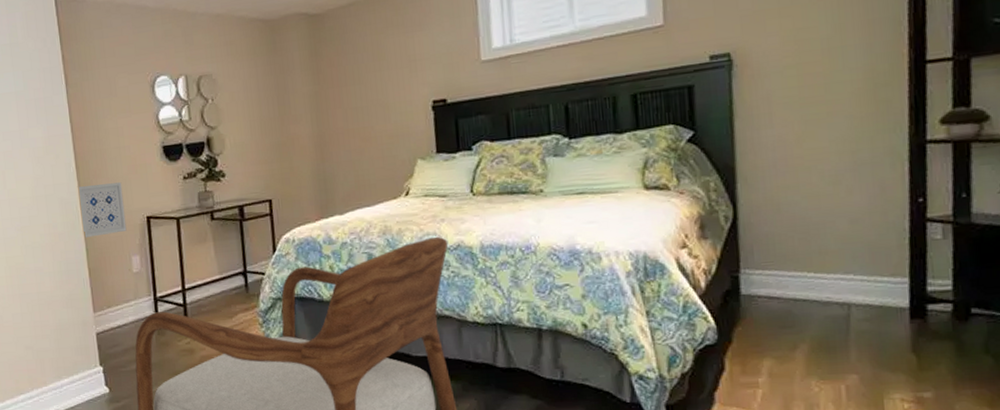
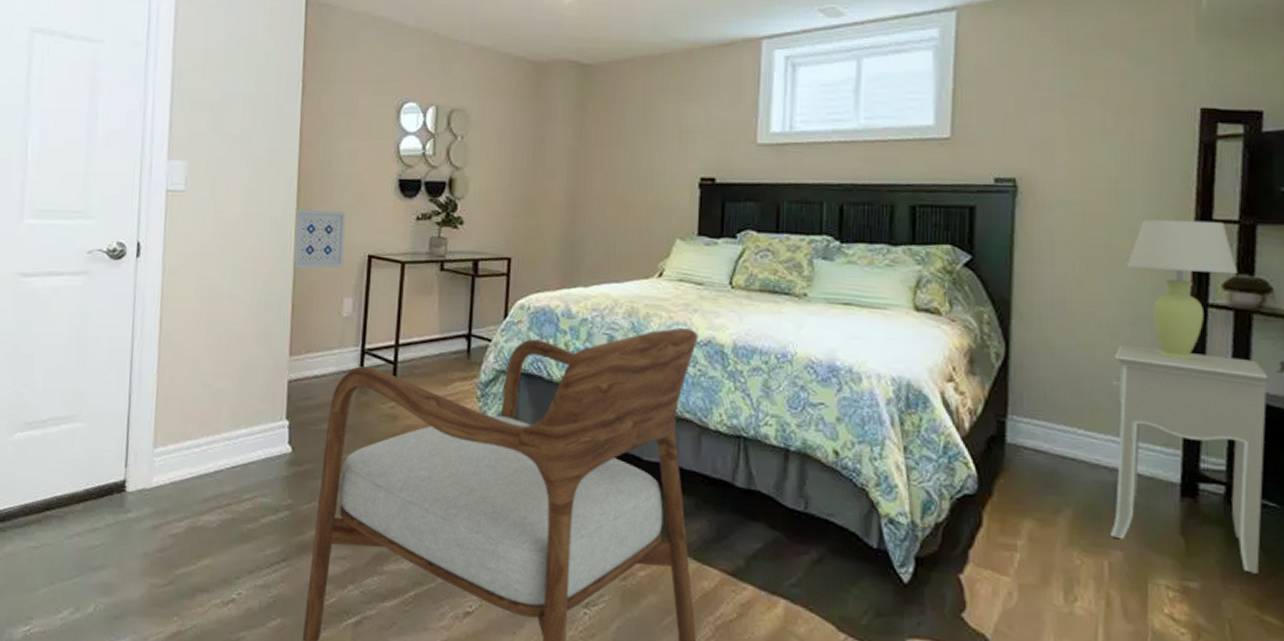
nightstand: none [837,185,989,377] -> present [1111,344,1268,574]
table lamp: none [844,61,955,197] -> present [1127,220,1239,360]

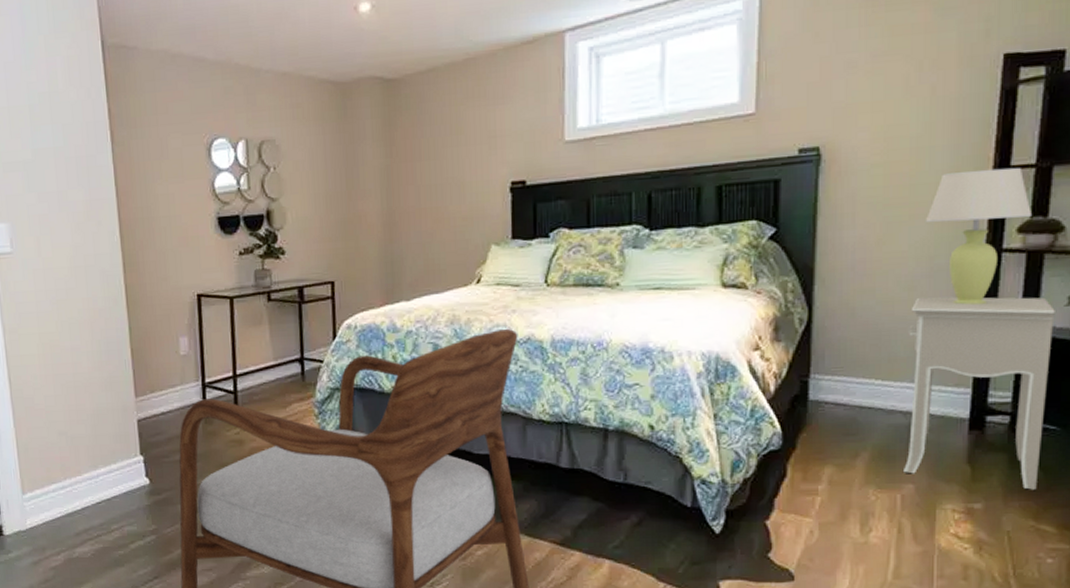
wall art: present [294,208,347,269] -> none [120,255,175,315]

